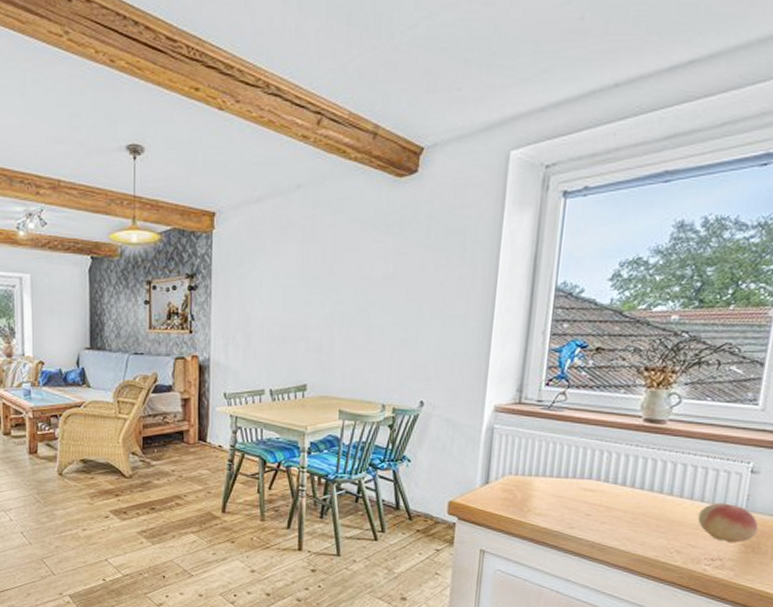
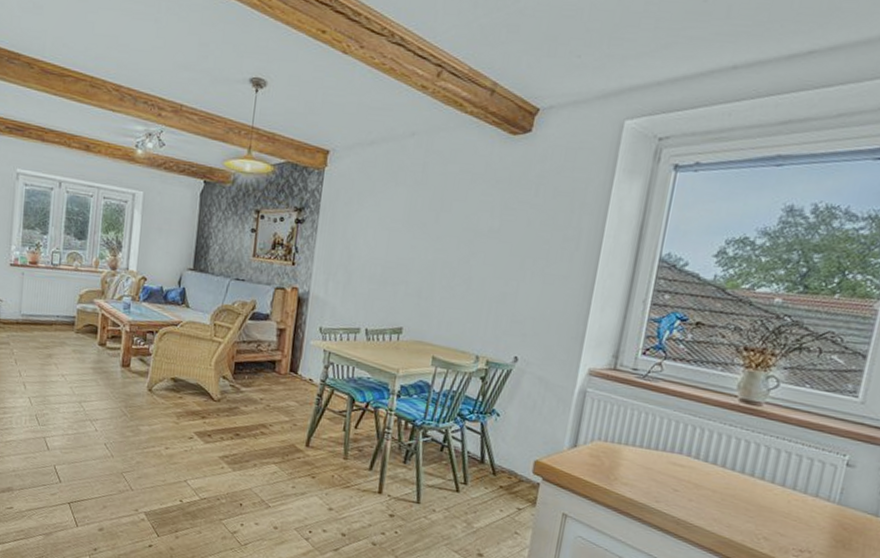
fruit: present [697,502,759,543] -> none [788,492,851,537]

